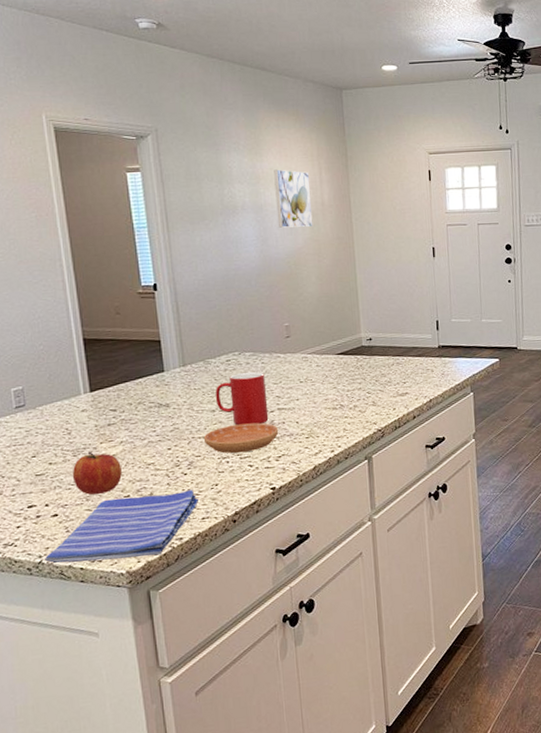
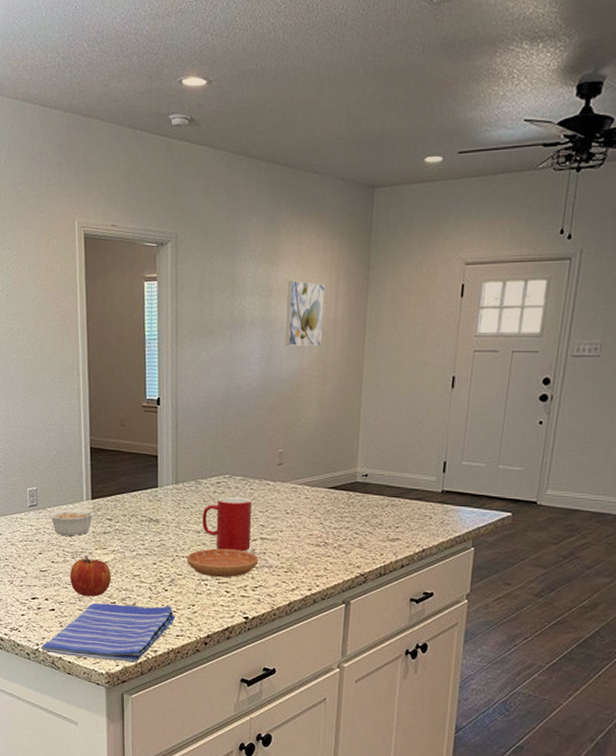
legume: none [38,397,104,434] -> present [47,506,103,536]

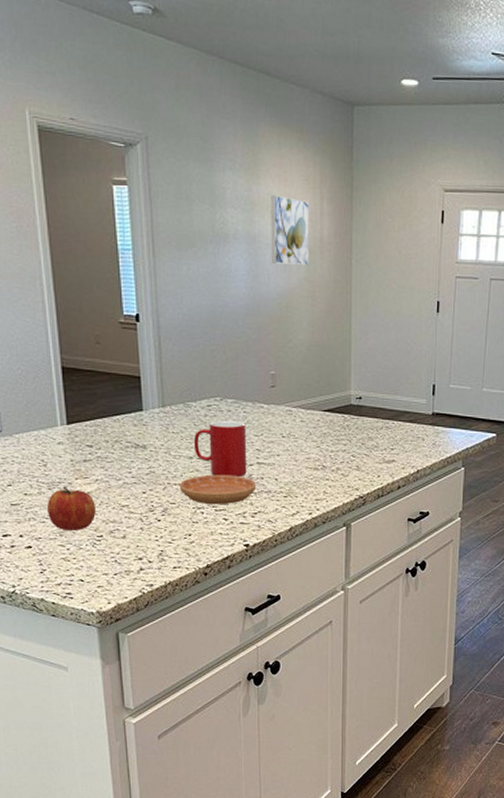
dish towel: present [41,603,175,663] -> none [18,537,171,599]
legume: present [47,506,103,536] -> none [15,431,81,464]

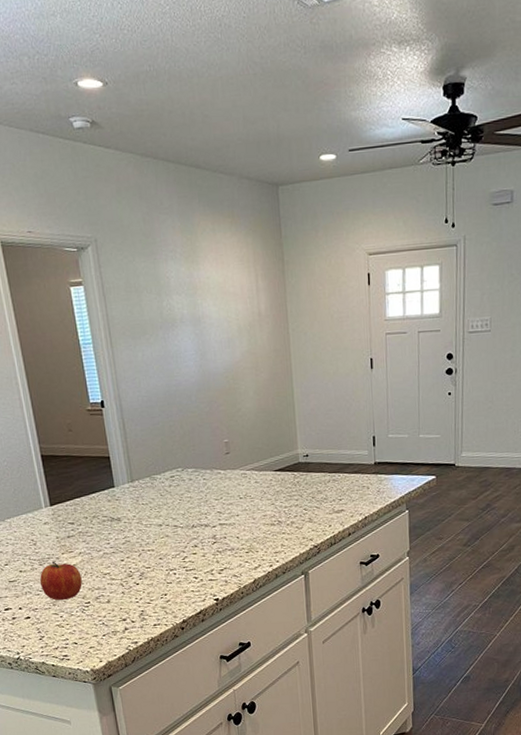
saucer: present [179,474,257,505] -> none [152,537,221,566]
cup: present [193,421,247,478] -> none [161,488,211,540]
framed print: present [271,195,310,266] -> none [210,277,250,341]

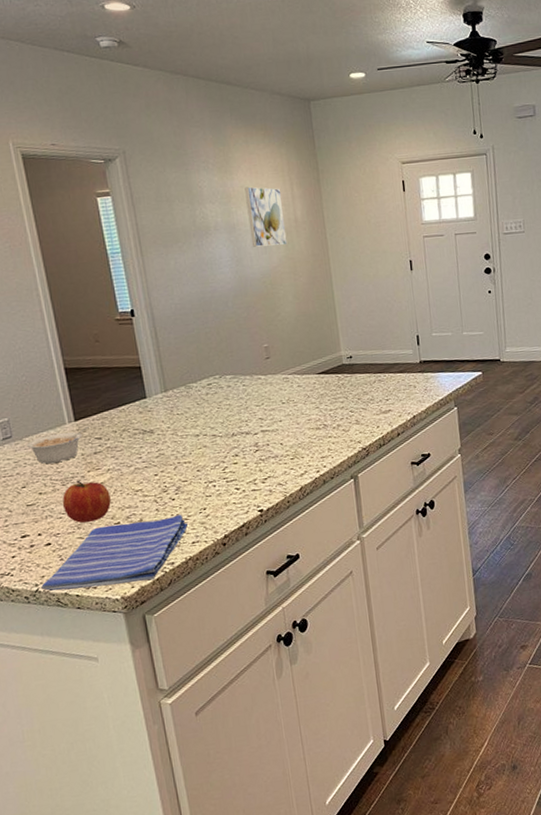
legume: none [7,511,63,544] -> present [25,425,89,464]
dish towel: none [22,598,150,660] -> present [41,514,188,591]
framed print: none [210,277,250,341] -> present [244,186,288,247]

